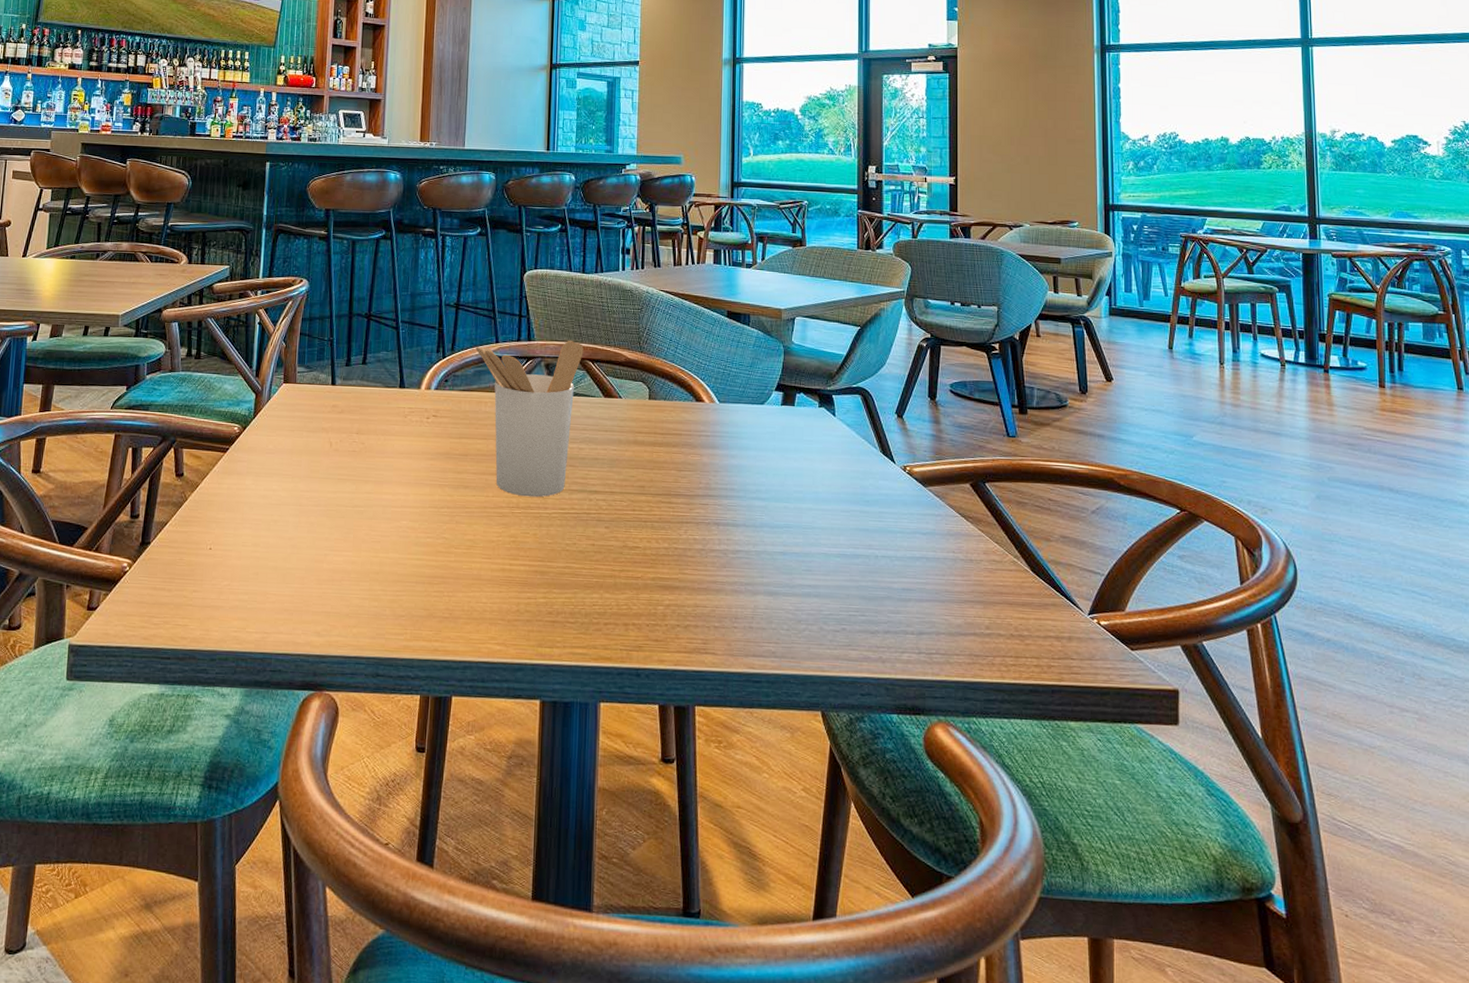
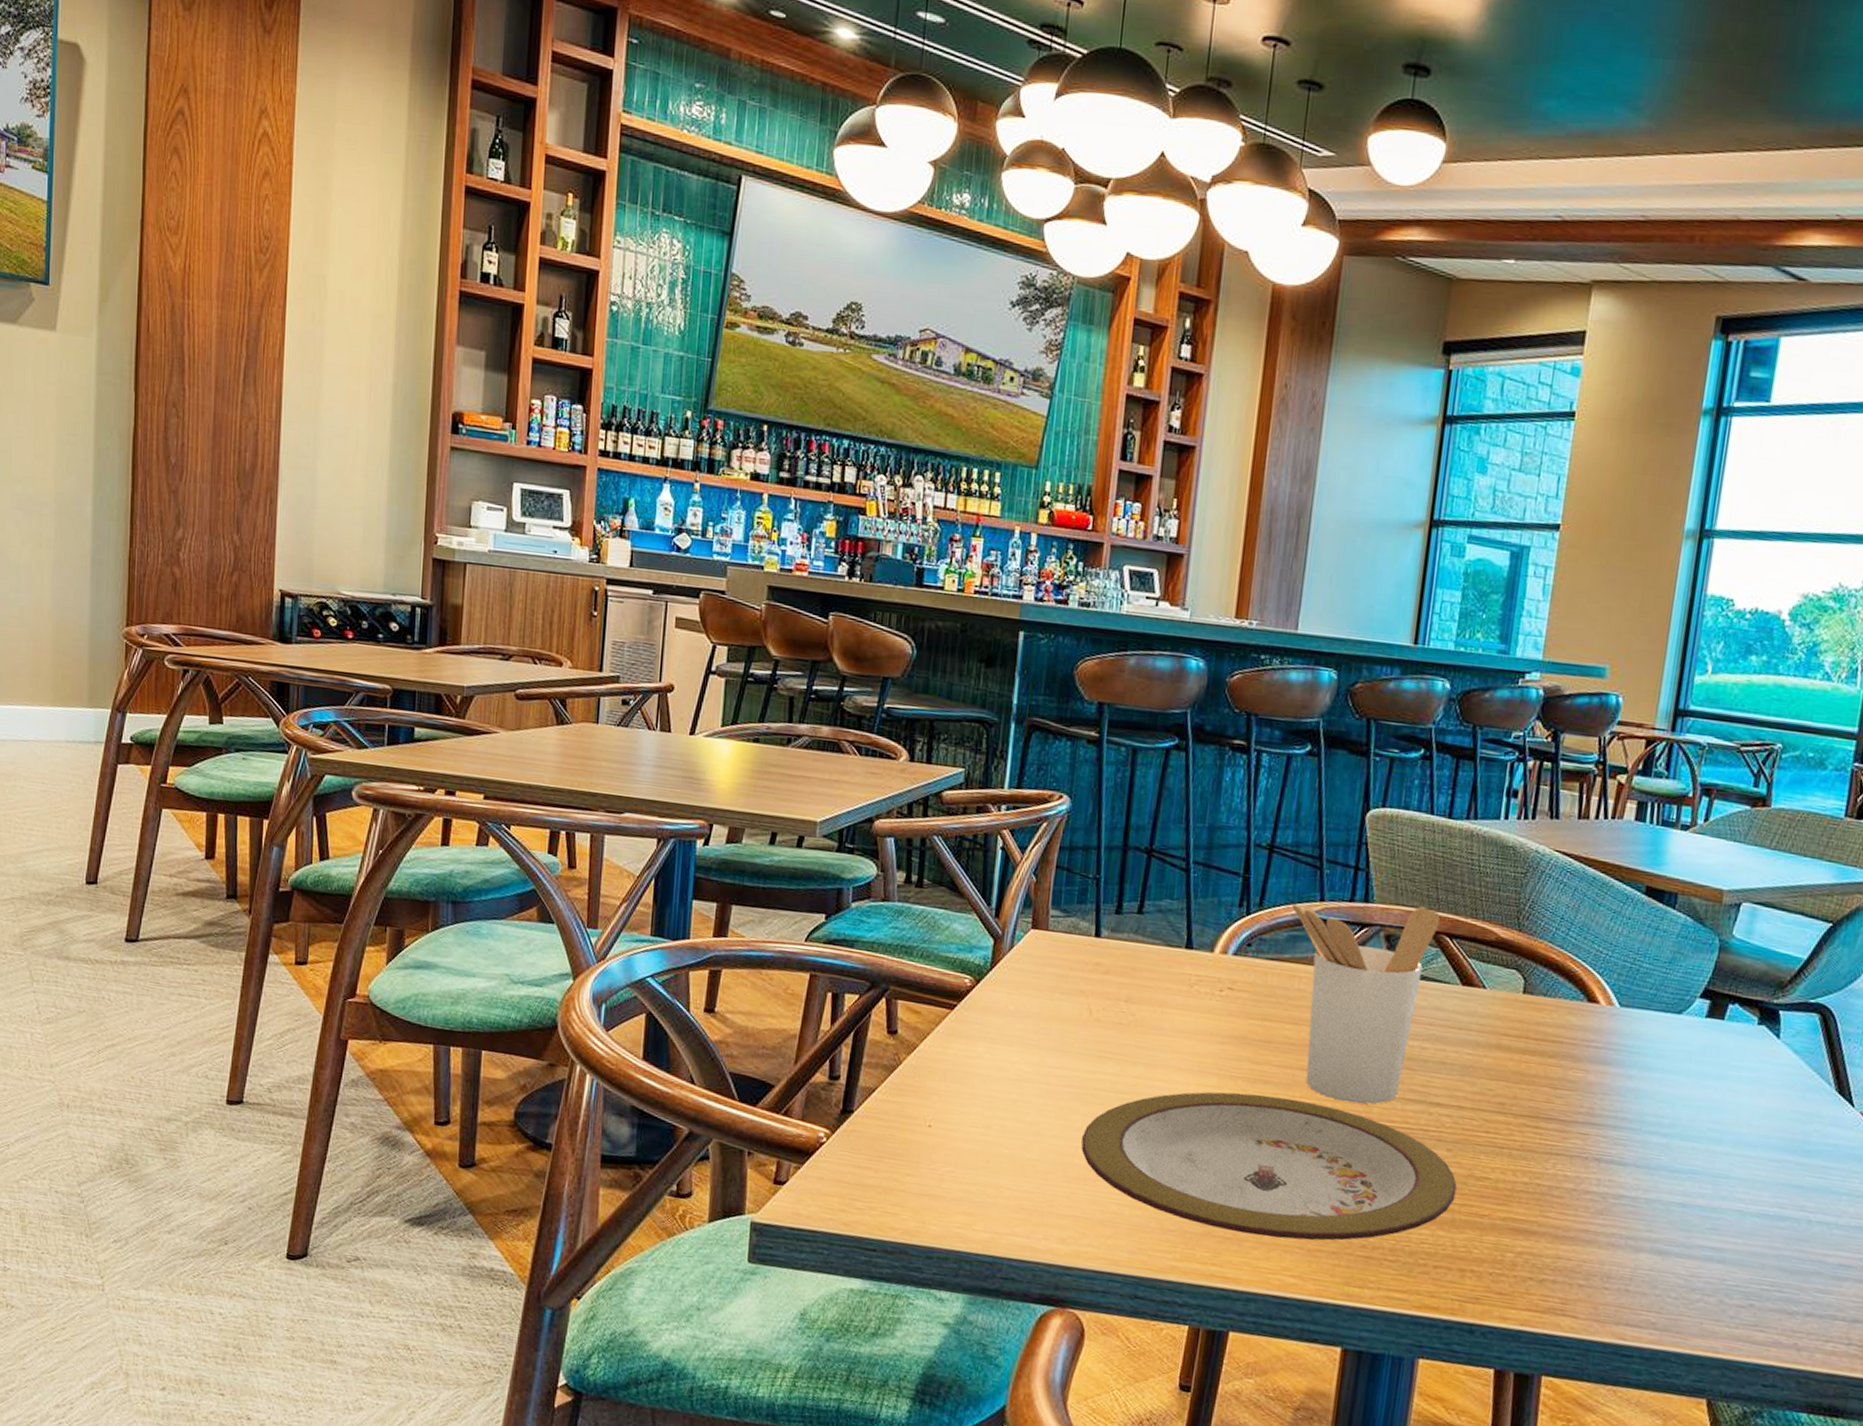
plate: none [329,497,616,613] -> present [1081,1091,1457,1241]

